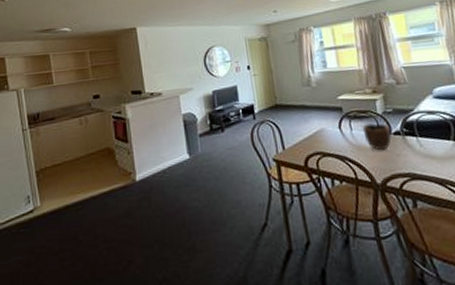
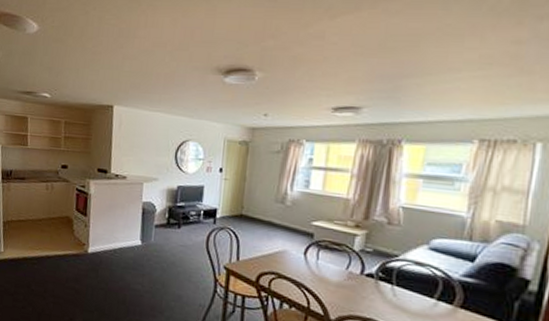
bowl: present [362,122,392,151] -> none [330,256,363,289]

